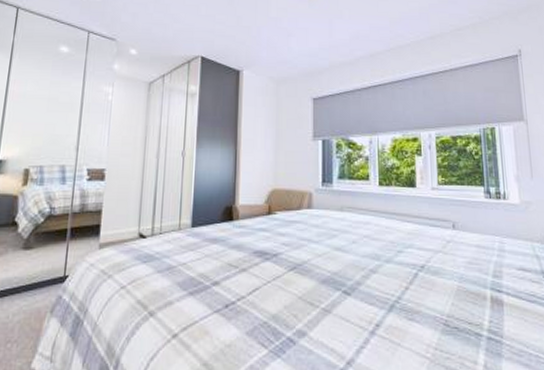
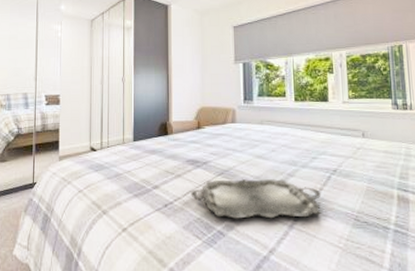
serving tray: none [257,275,407,323] -> present [191,179,321,219]

